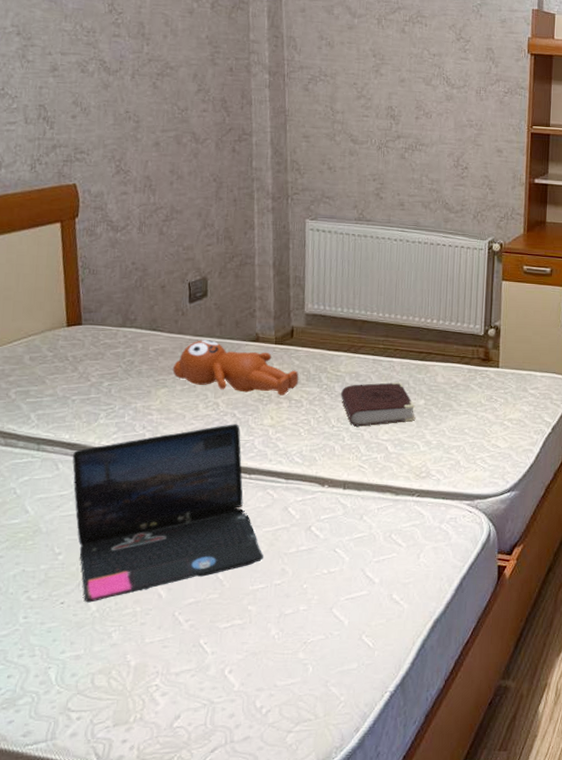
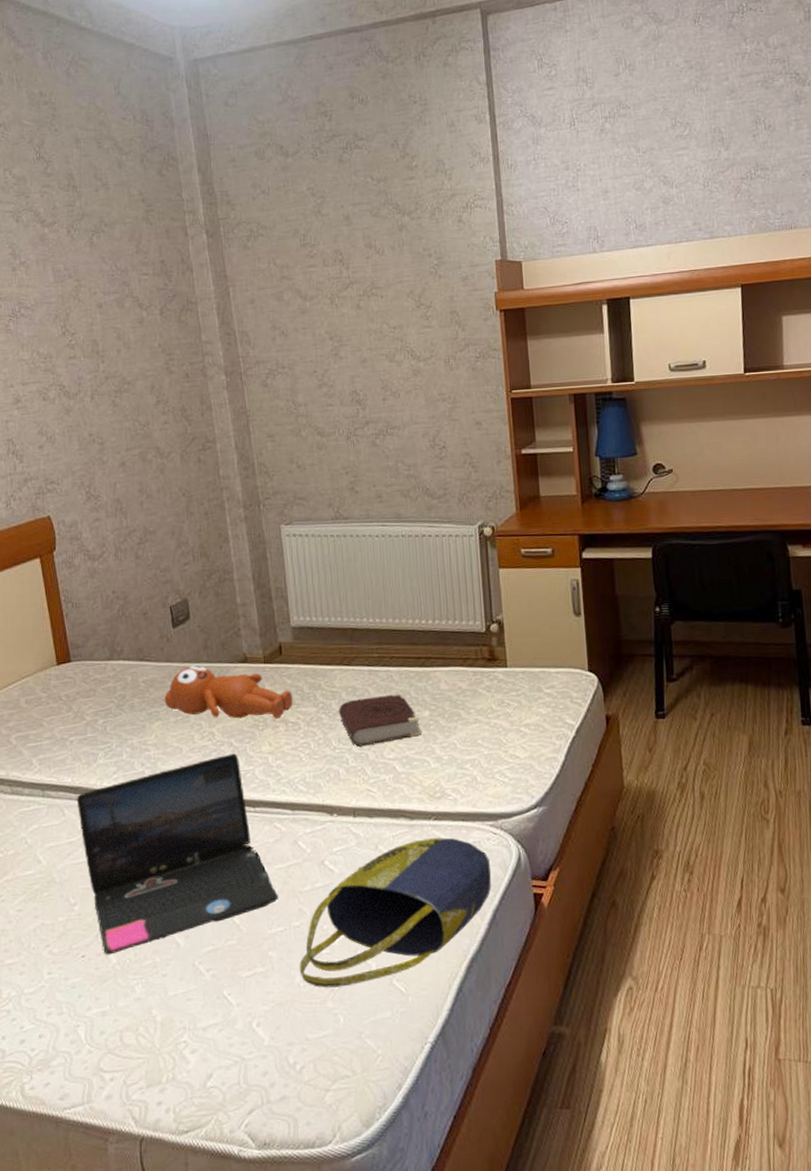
tote bag: none [276,513,463,641] -> present [299,837,492,988]

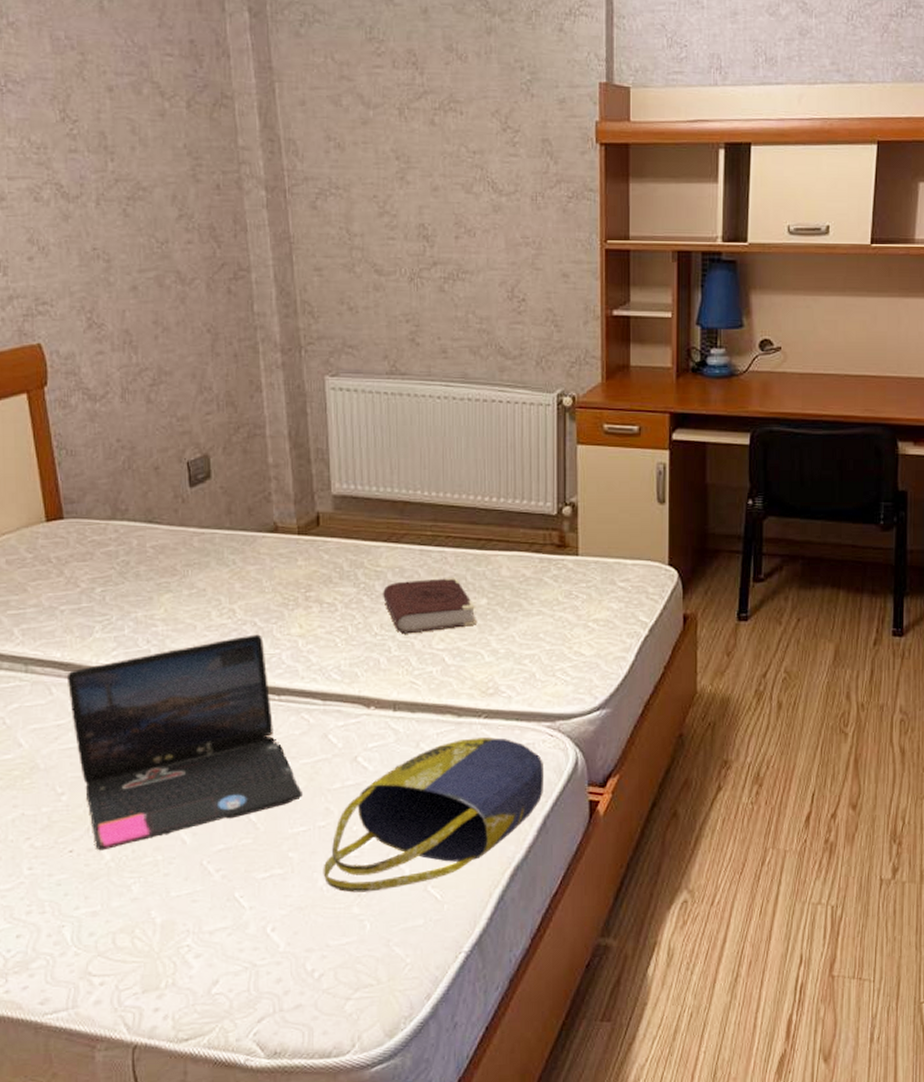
teddy bear: present [164,665,293,719] -> none [176,532,330,598]

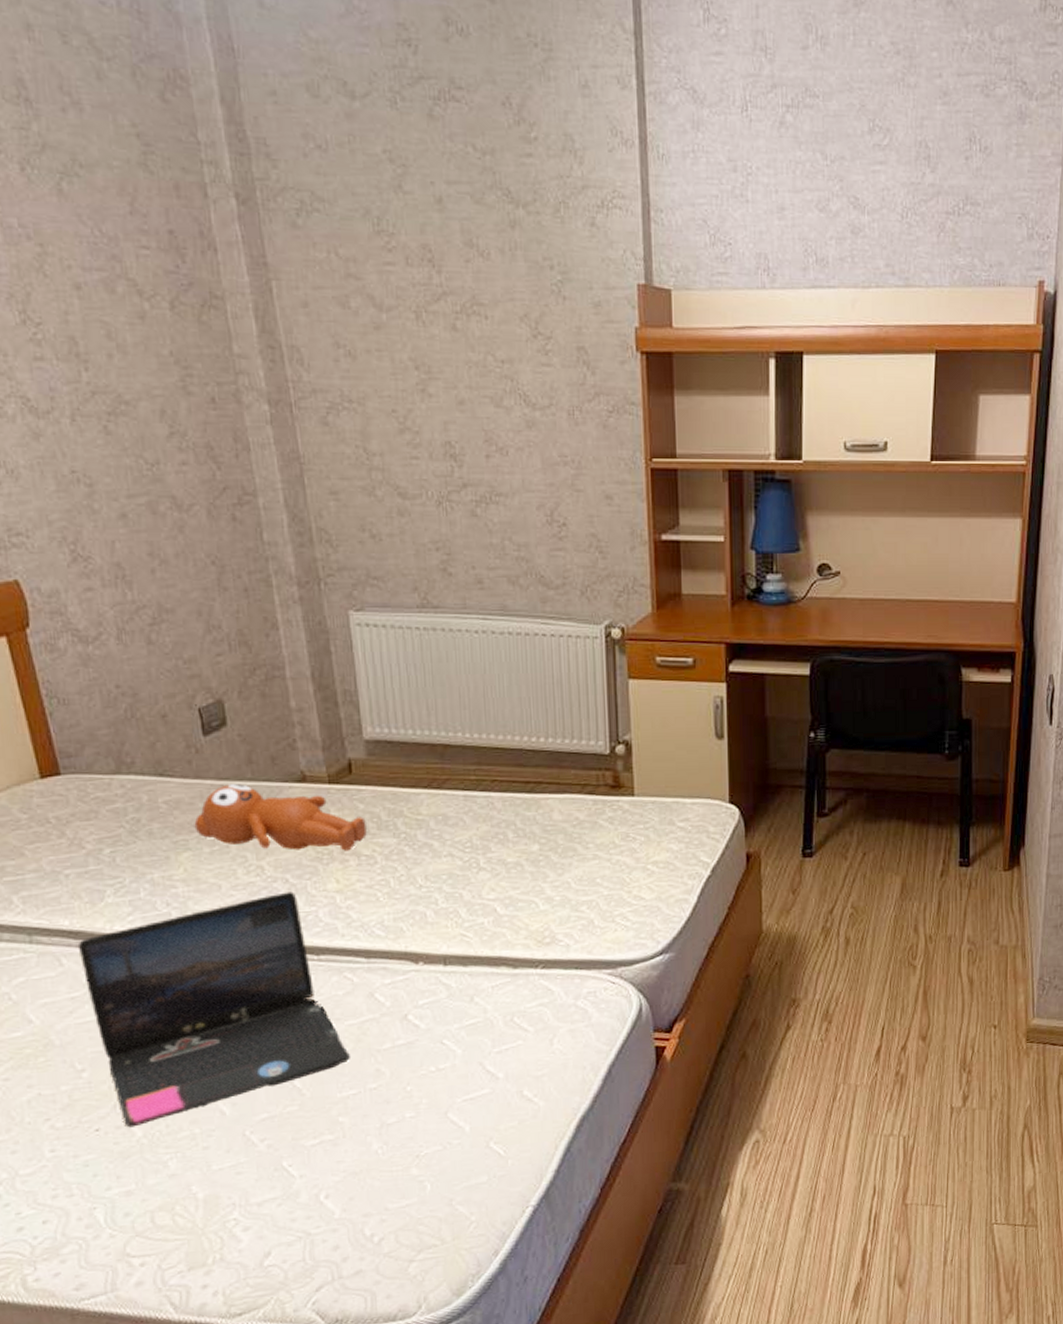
teddy bear: none [176,532,330,598] -> present [194,784,367,851]
tote bag: present [323,737,545,893] -> none [376,987,608,1154]
book: present [382,578,476,634] -> none [425,824,529,885]

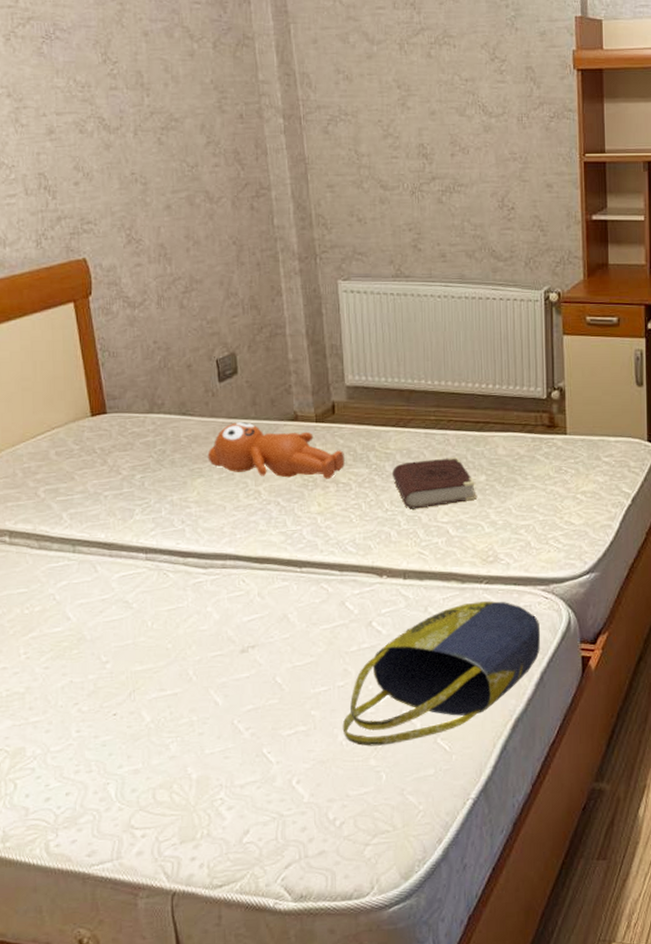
laptop: present [79,892,350,1128] -> none [111,513,323,713]
tote bag: none [376,987,608,1154] -> present [342,601,541,747]
book: none [425,824,529,885] -> present [391,457,477,509]

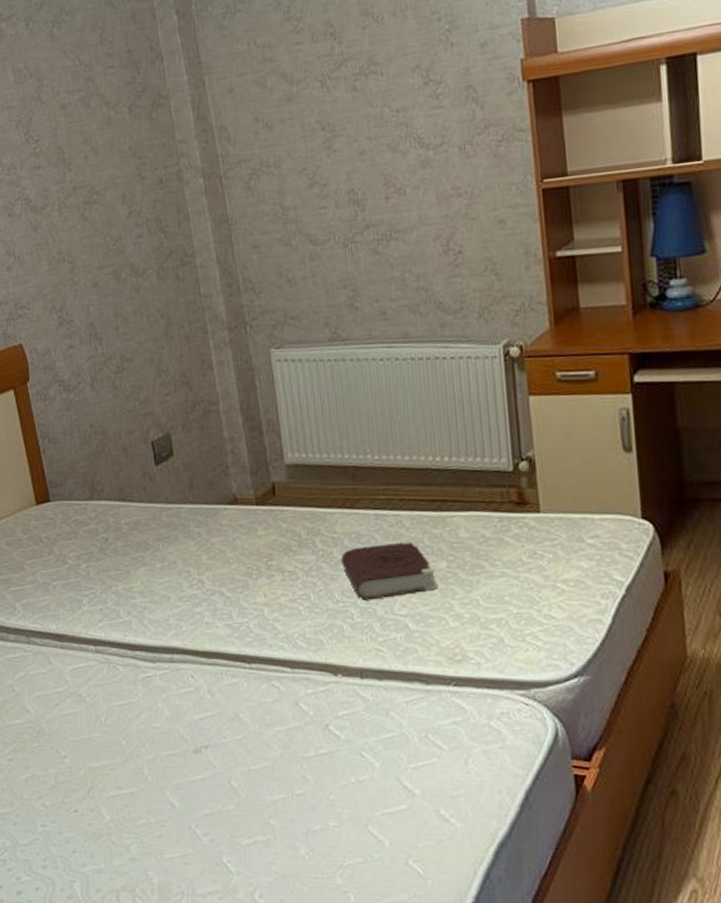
teddy bear: present [207,422,345,479] -> none [148,507,289,567]
tote bag: present [342,601,541,747] -> none [303,706,523,863]

